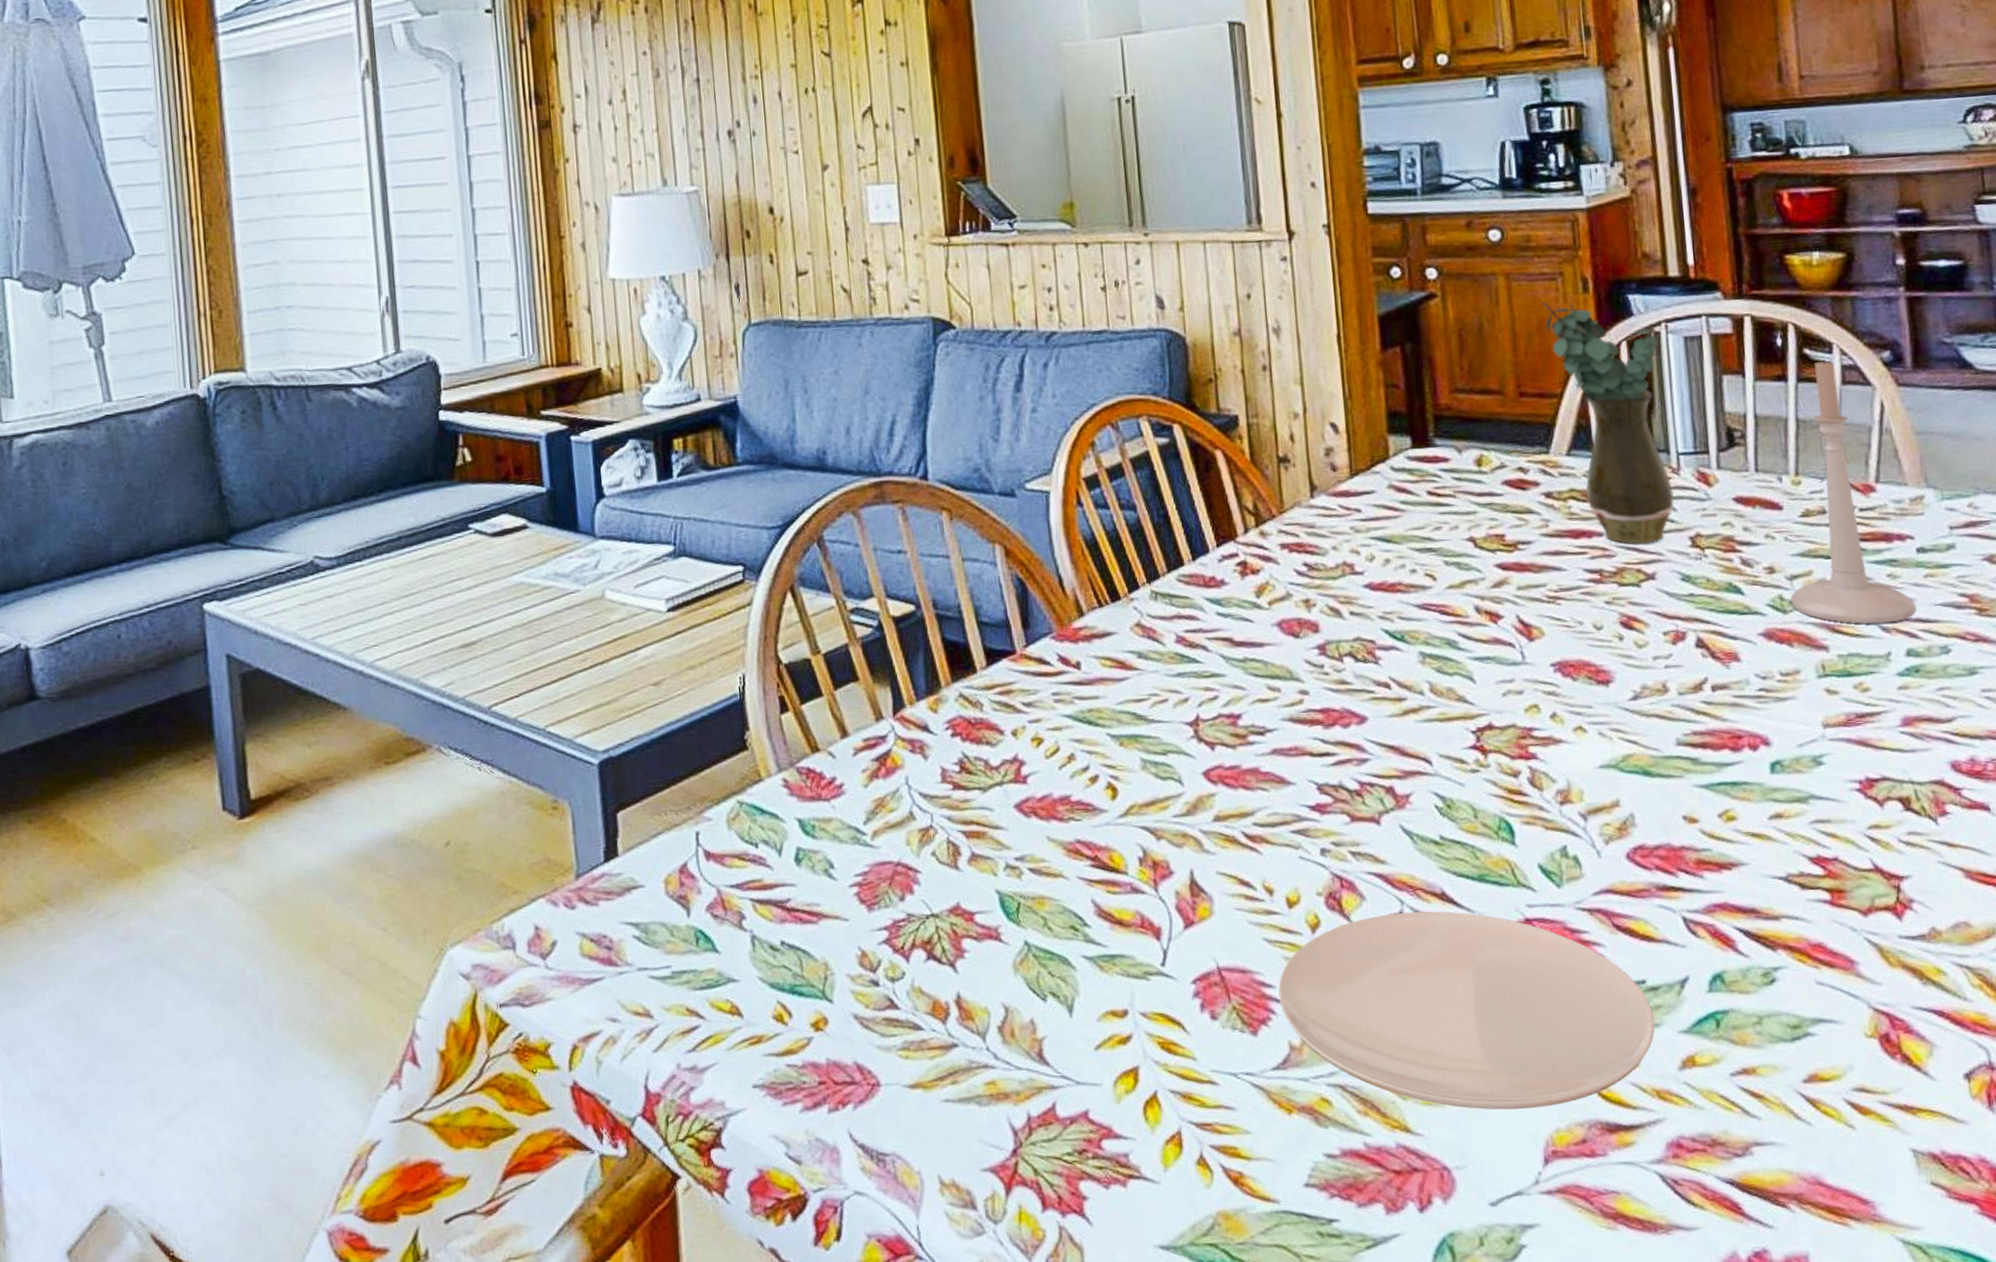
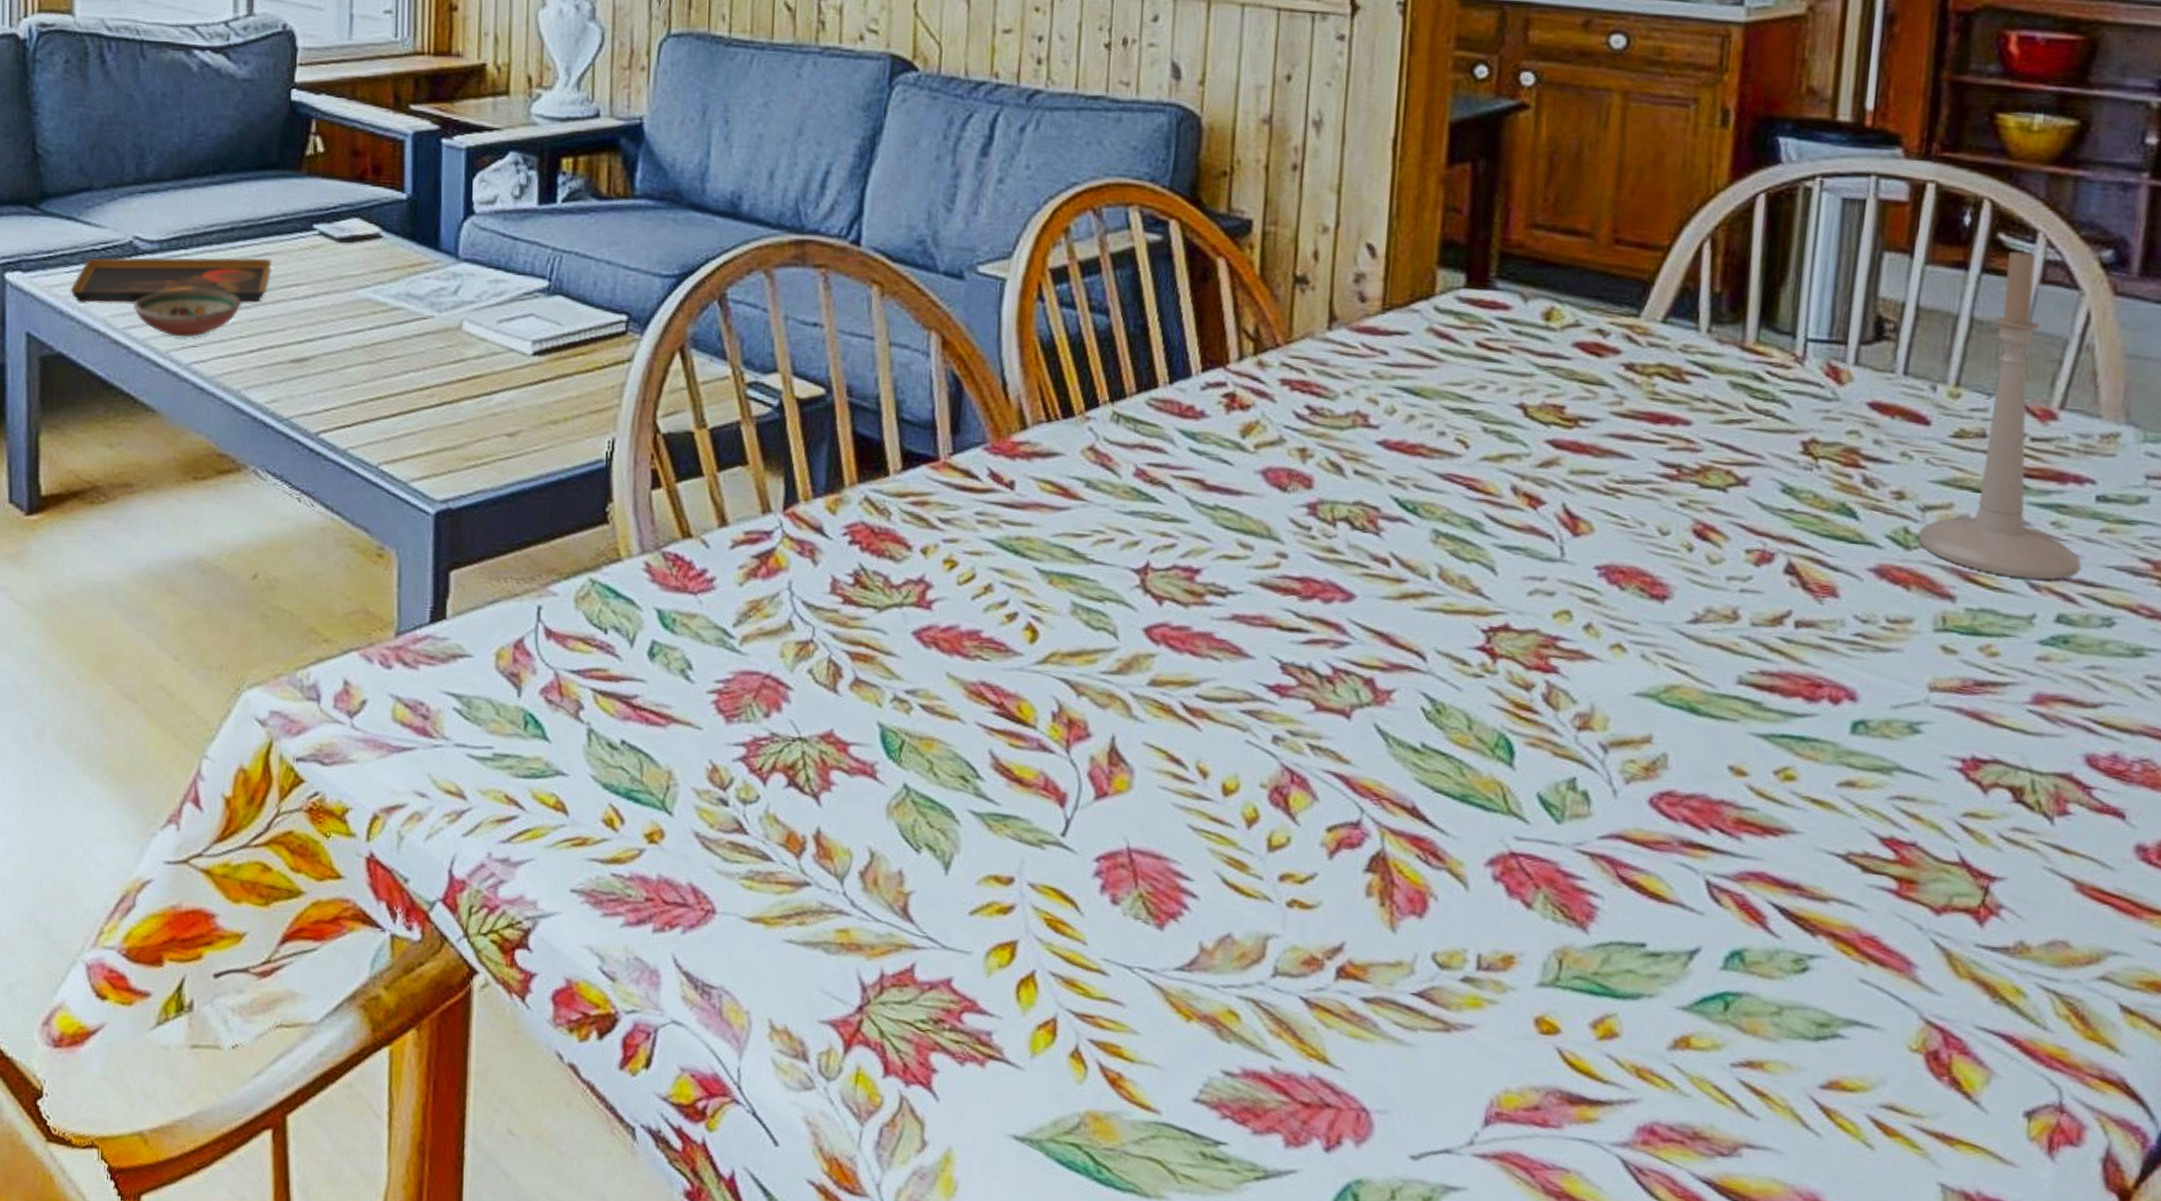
decorative tray: none [262,559,437,620] -> present [70,257,272,303]
decorative bowl: none [319,593,414,640] -> present [133,288,242,338]
plate: present [1278,911,1655,1110] -> none [1196,820,1649,1064]
vase: present [1543,301,1675,544] -> none [1664,131,1808,442]

